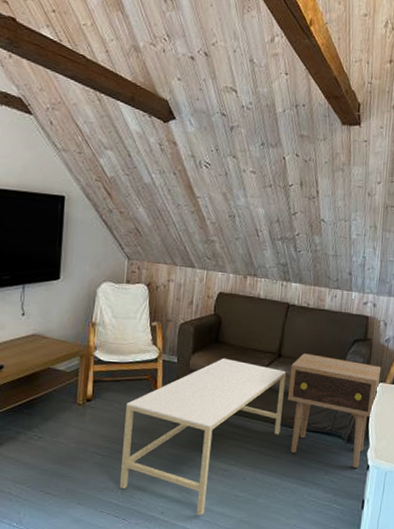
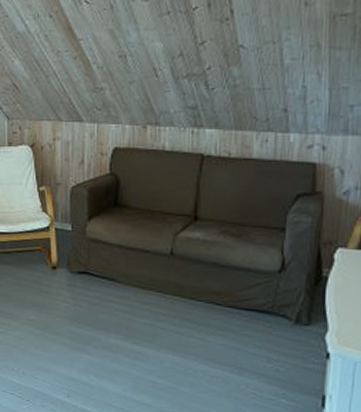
coffee table: present [119,358,287,516] -> none [19,223,207,402]
side table: present [288,353,382,468] -> none [210,214,340,355]

